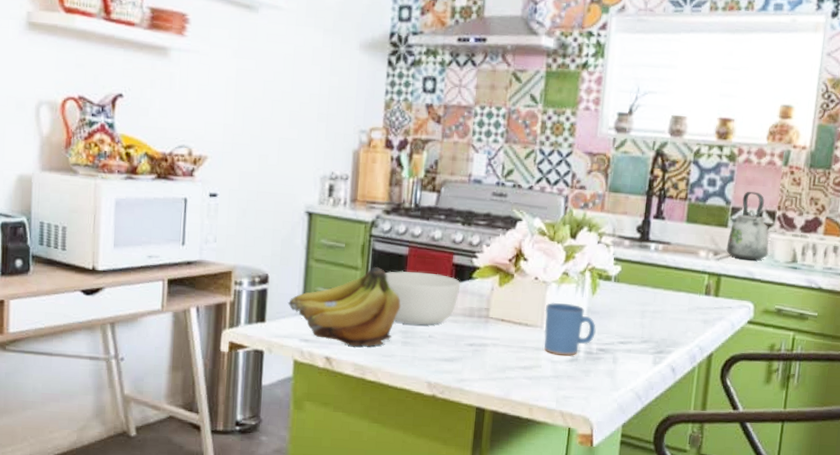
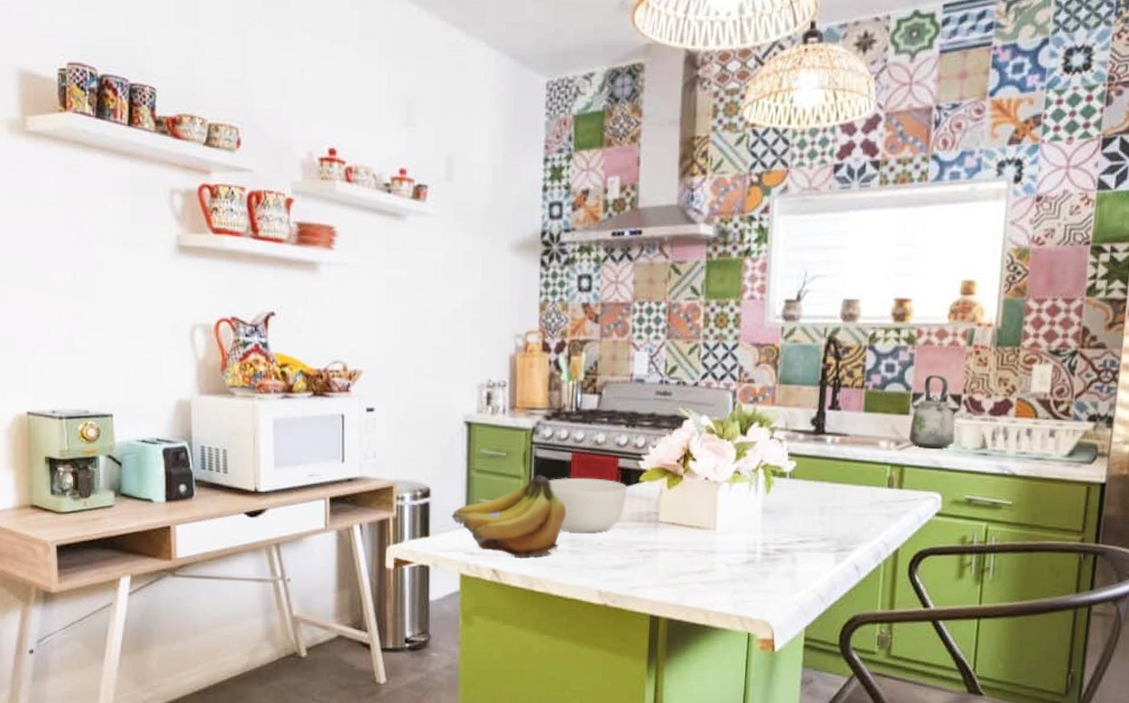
mug: present [544,302,596,356] -> none [717,502,772,558]

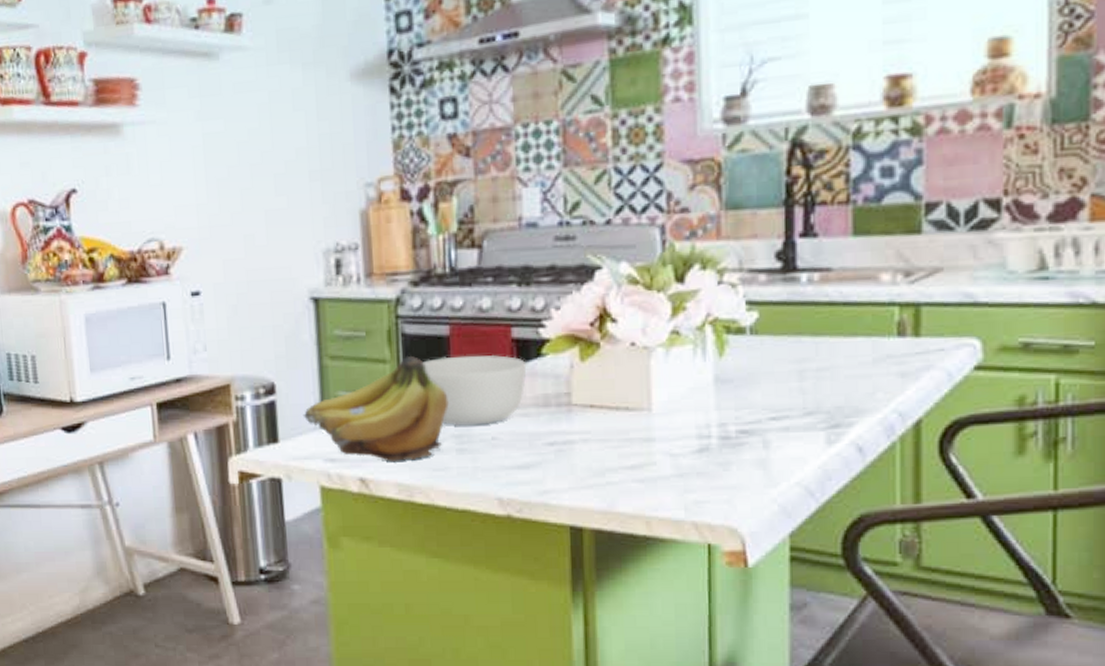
kettle: present [908,375,955,448] -> none [923,174,996,277]

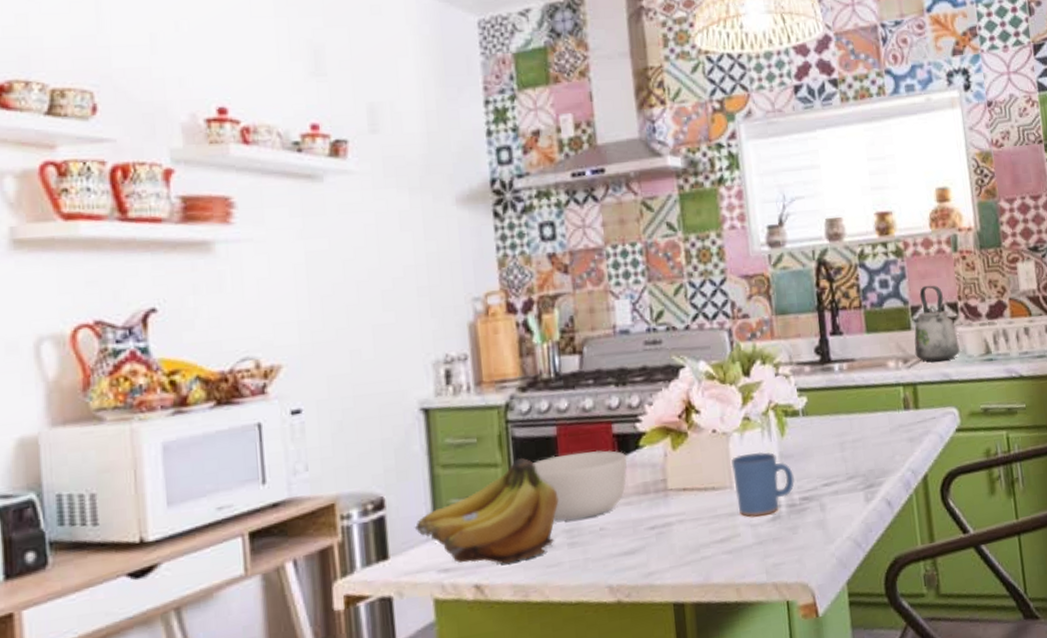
mug: none [651,372,731,446] -> present [731,451,794,517]
kettle: none [923,174,996,277] -> present [914,285,960,362]

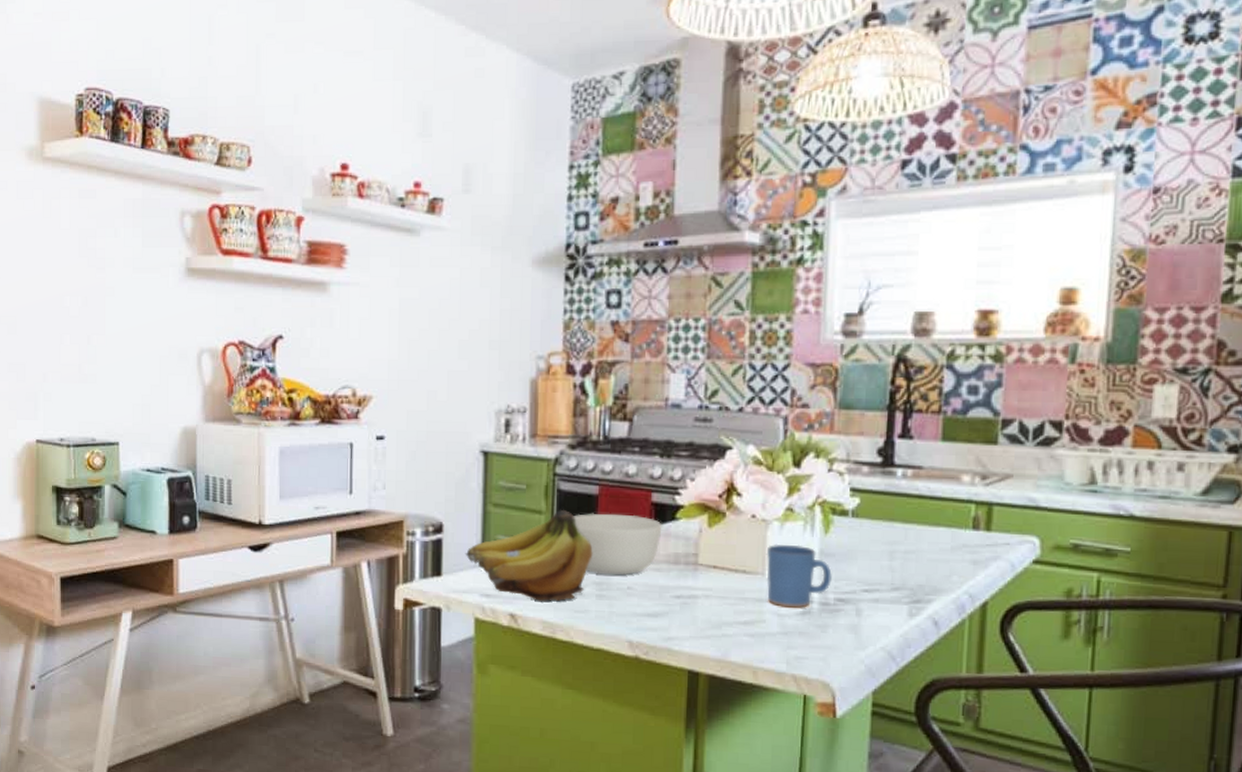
kettle: present [914,285,960,362] -> none [997,398,1056,484]

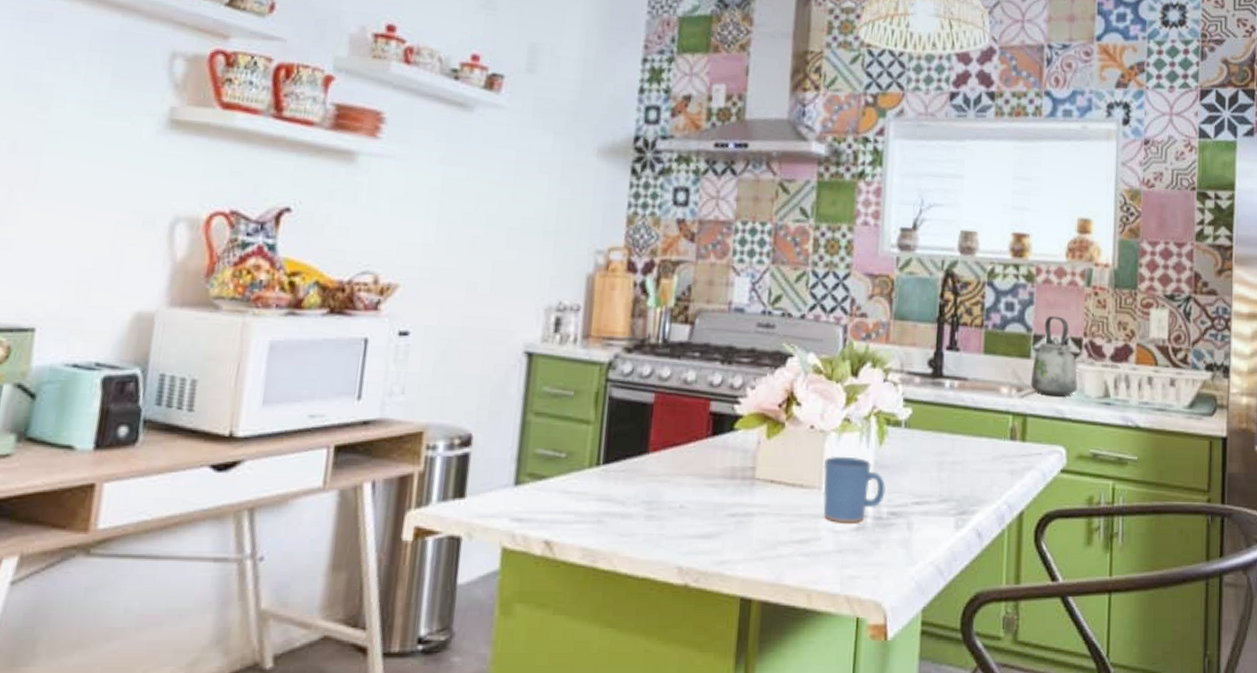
fruit: present [465,510,593,602] -> none [496,420,644,525]
bowl: present [573,513,662,575] -> none [624,423,720,493]
kettle: none [997,398,1056,484] -> present [1030,315,1078,396]

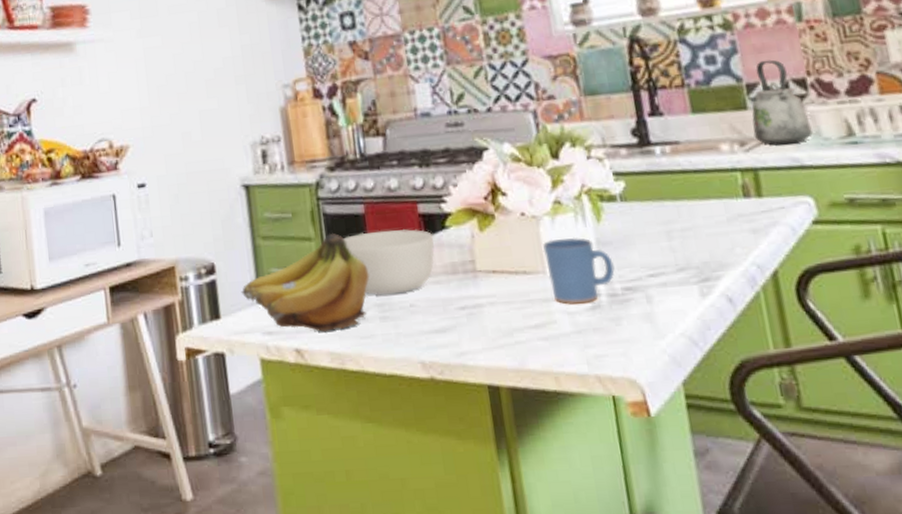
fruit: none [496,420,644,525] -> present [241,234,370,332]
bowl: none [624,423,720,493] -> present [343,229,435,296]

